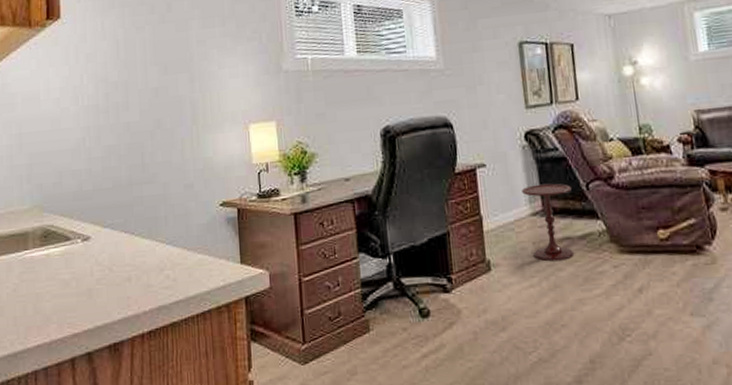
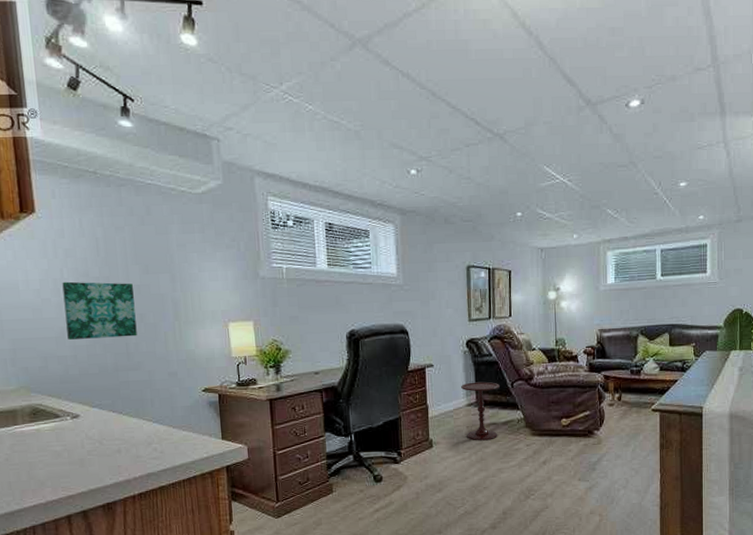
wall art: none [81,86,153,151] -> present [62,281,137,340]

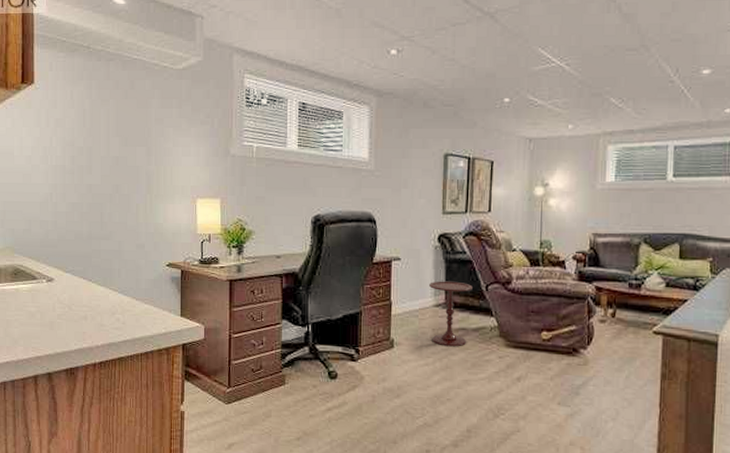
wall art: present [62,281,137,340] -> none [51,150,112,206]

